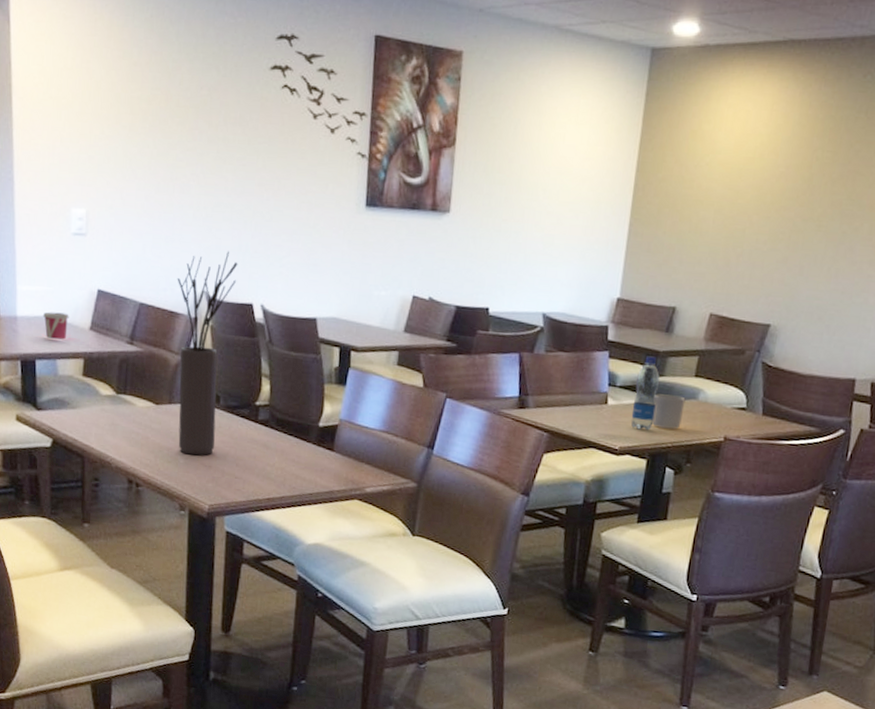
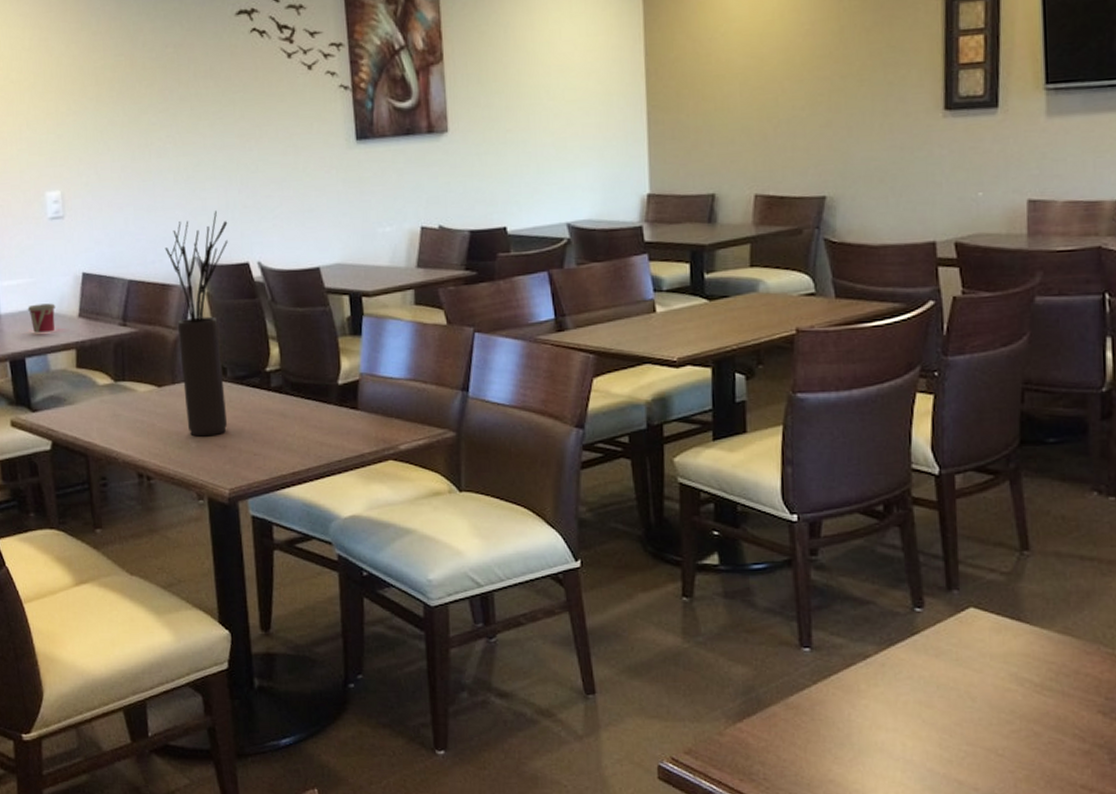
bottle: present [630,356,660,431] -> none [684,251,712,336]
mug: present [652,394,686,430] -> none [708,291,745,330]

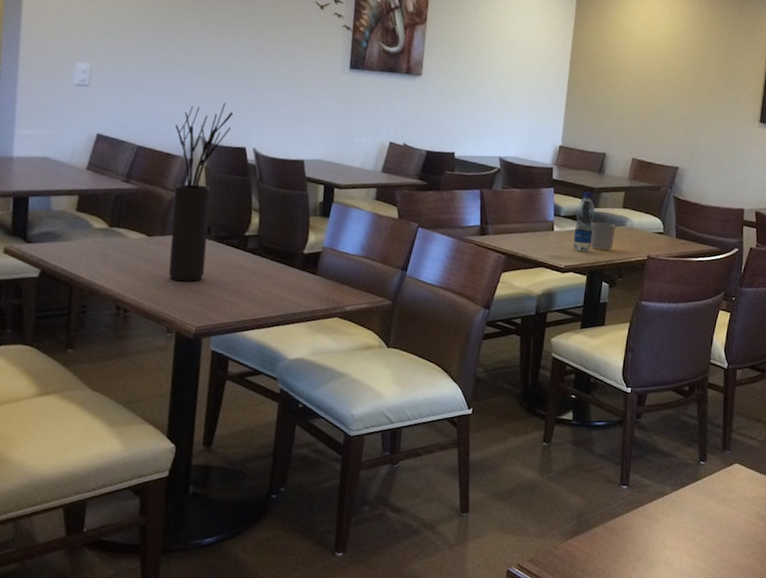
cup: present [27,303,56,334] -> none [39,153,67,179]
bottle: none [684,251,712,336] -> present [573,191,595,252]
mug: none [708,291,745,330] -> present [590,222,616,251]

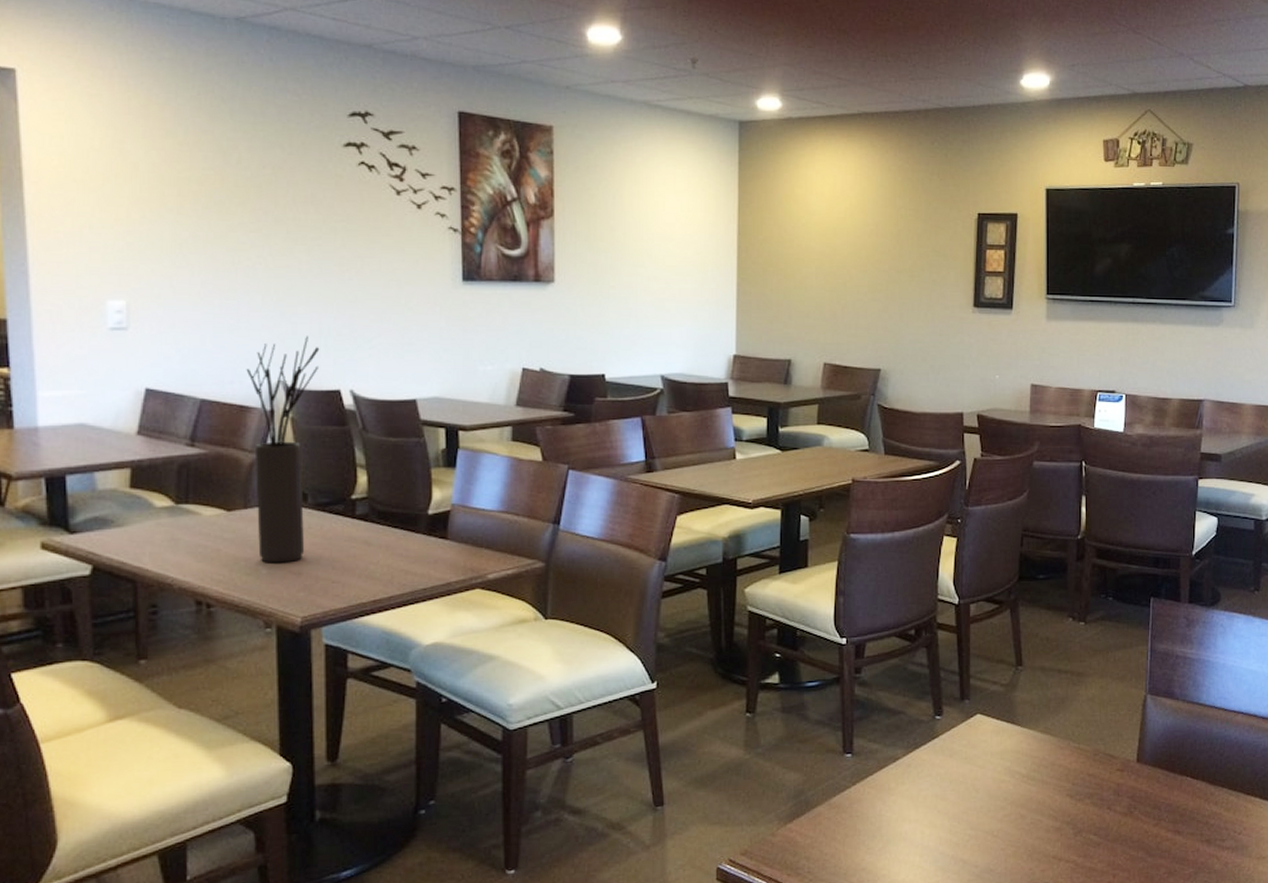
bottle: present [573,191,595,252] -> none [761,408,783,481]
mug: present [590,222,616,251] -> none [781,444,811,477]

